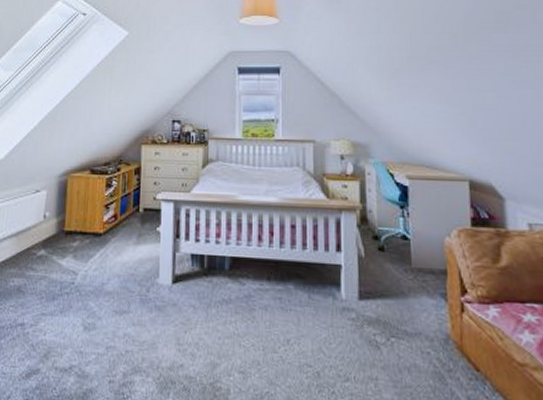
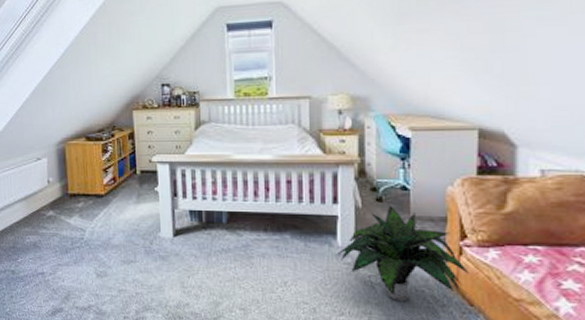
potted plant: none [339,256,472,364] -> present [334,206,469,301]

